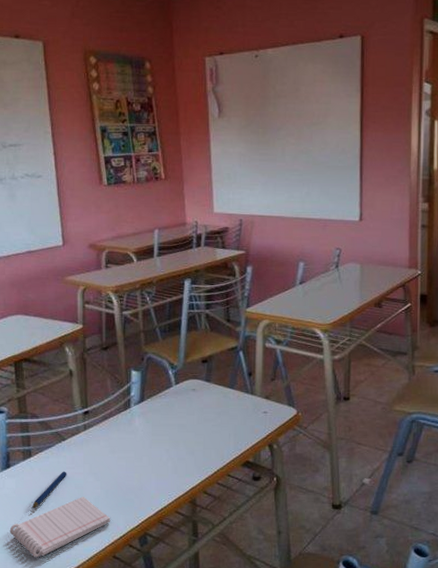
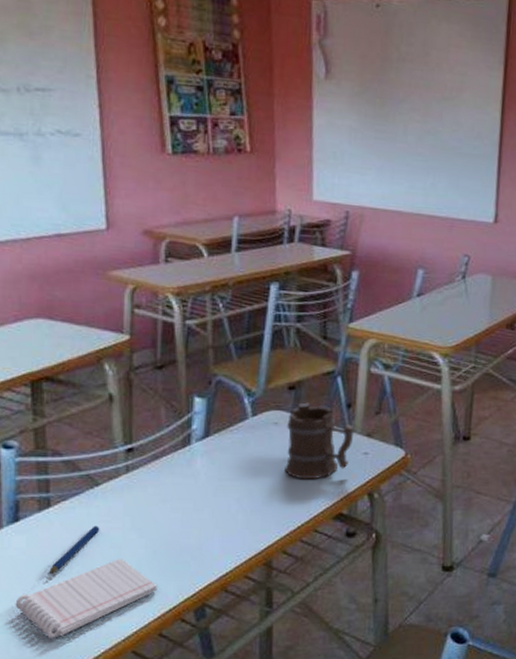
mug: none [202,372,255,434] -> present [284,402,355,480]

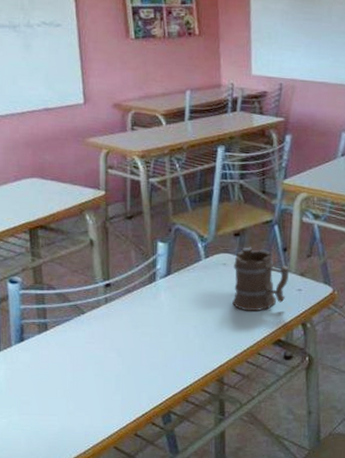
notebook: present [15,525,158,638] -> none [23,346,133,434]

